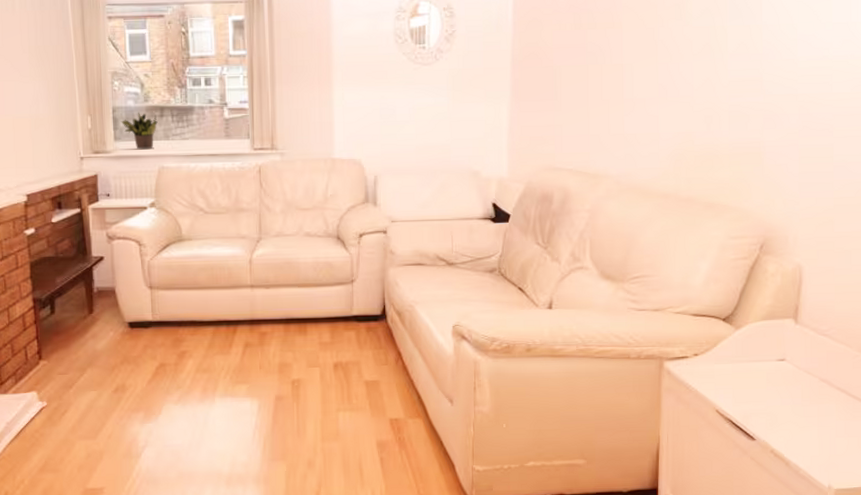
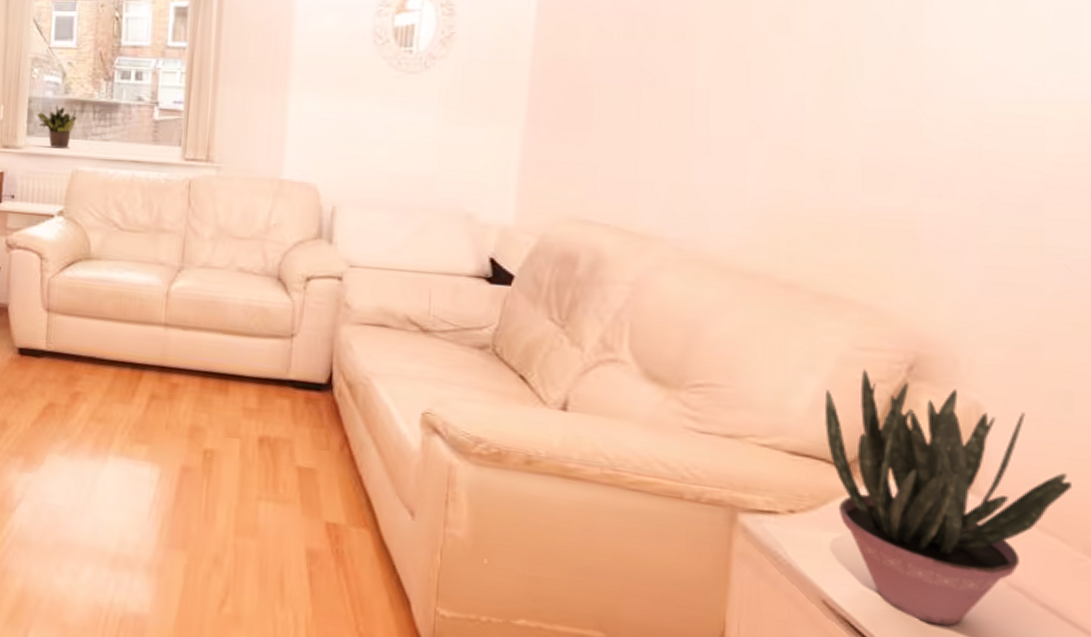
potted plant: none [712,251,852,413] -> present [824,368,1073,626]

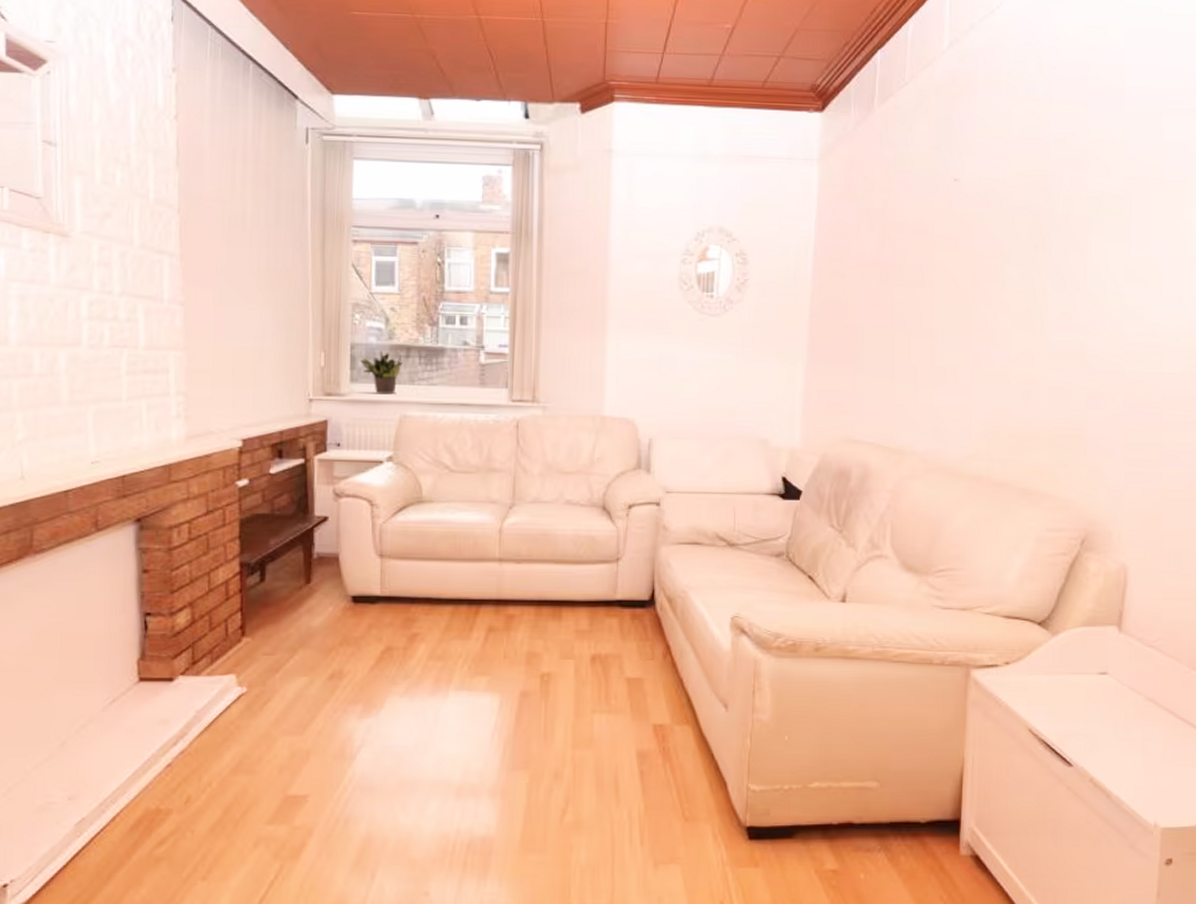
potted plant: present [824,368,1073,626] -> none [1027,545,1182,735]

